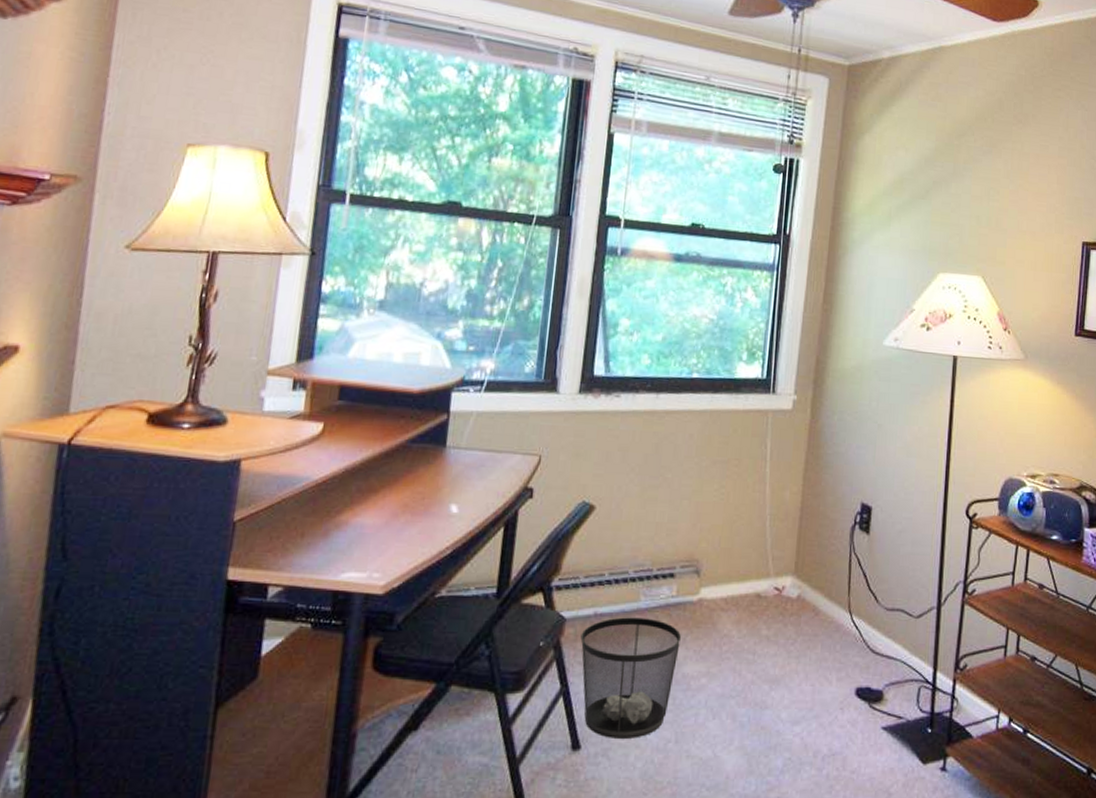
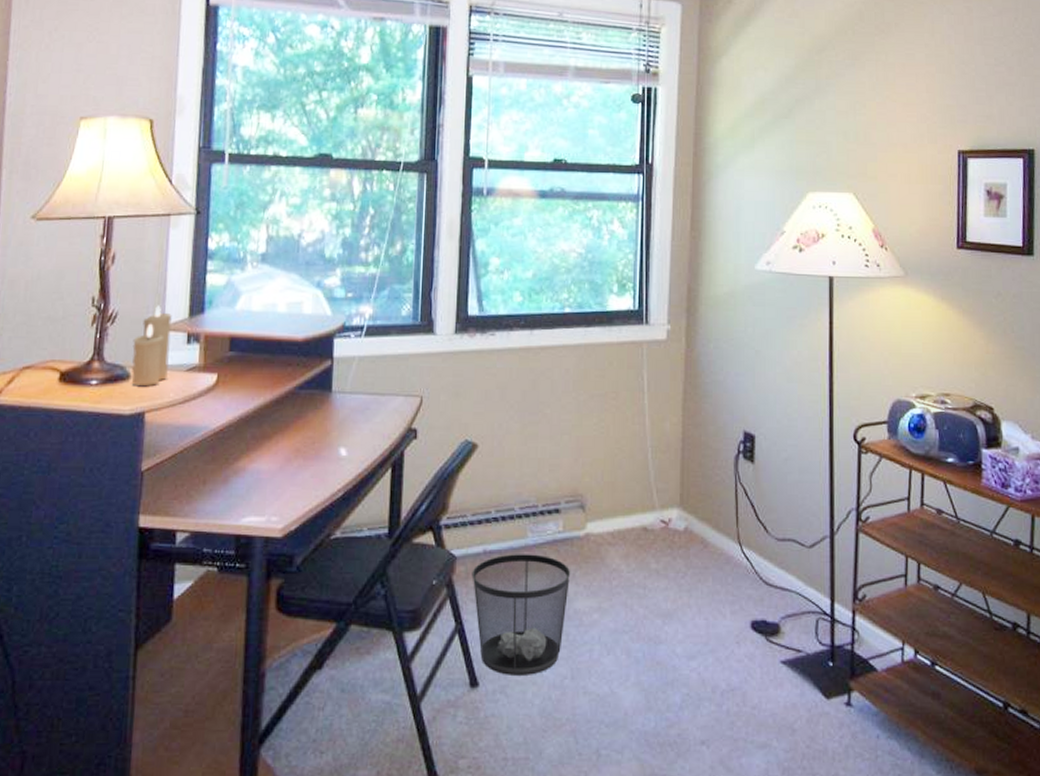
candle: none [227,348,277,433] -> present [131,305,172,387]

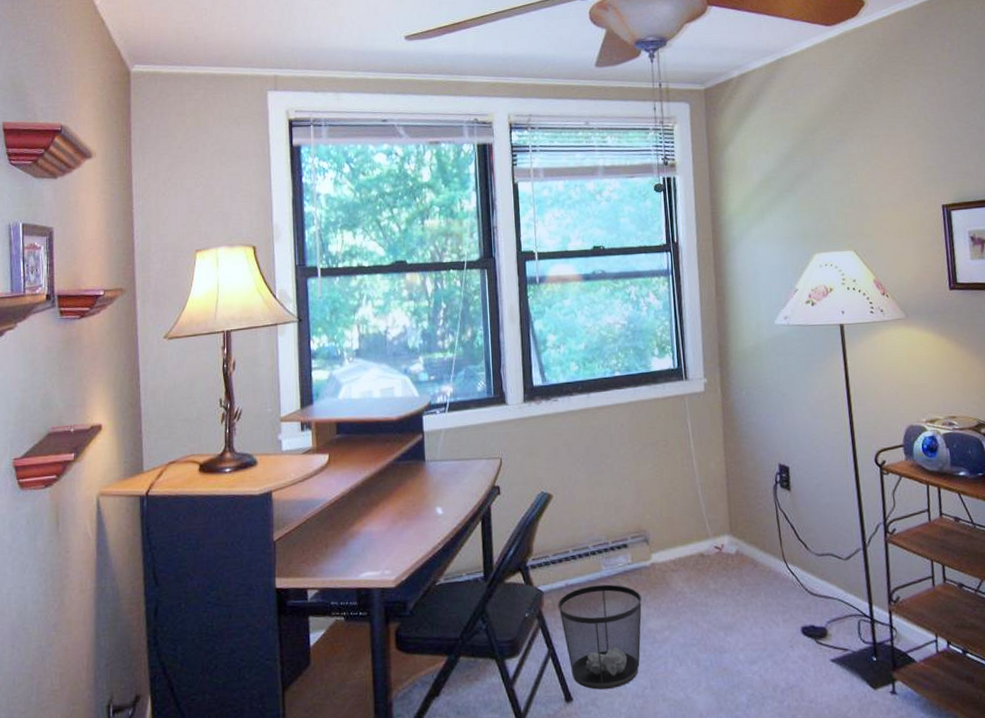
candle: present [131,305,172,387] -> none [256,401,289,470]

